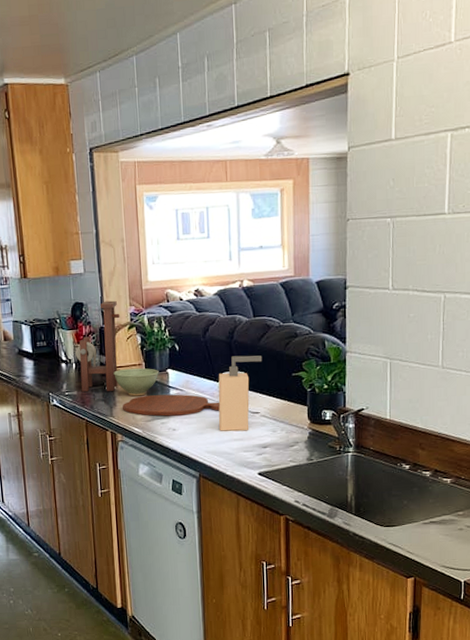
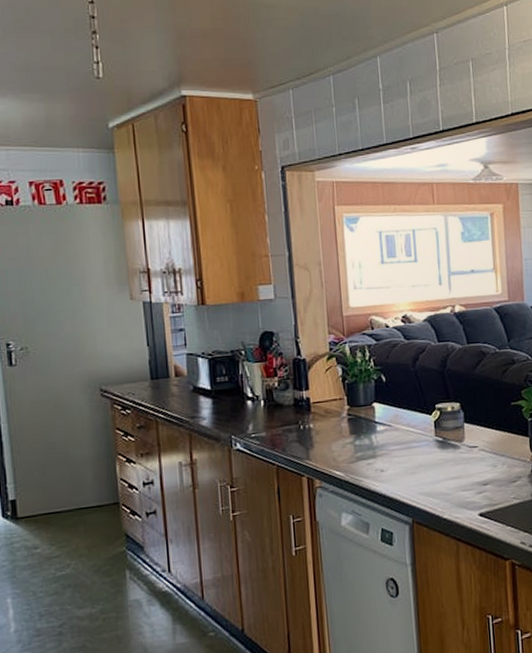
paper towel holder: present [76,300,120,392] -> none [264,328,317,433]
bowl: present [113,368,159,397] -> none [310,402,364,435]
cutting board: present [123,394,220,417] -> none [321,430,434,457]
soap dispenser: present [218,355,263,431] -> none [431,384,479,470]

